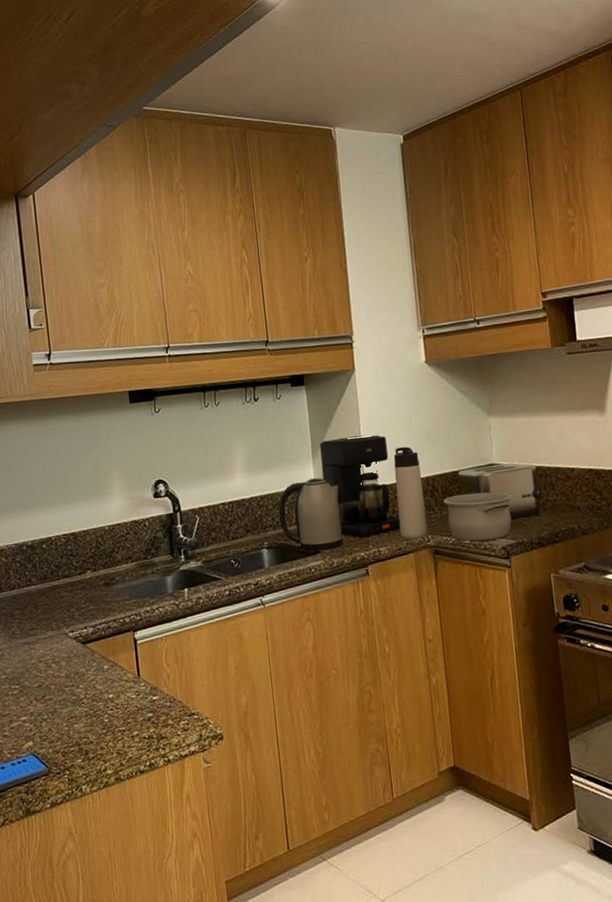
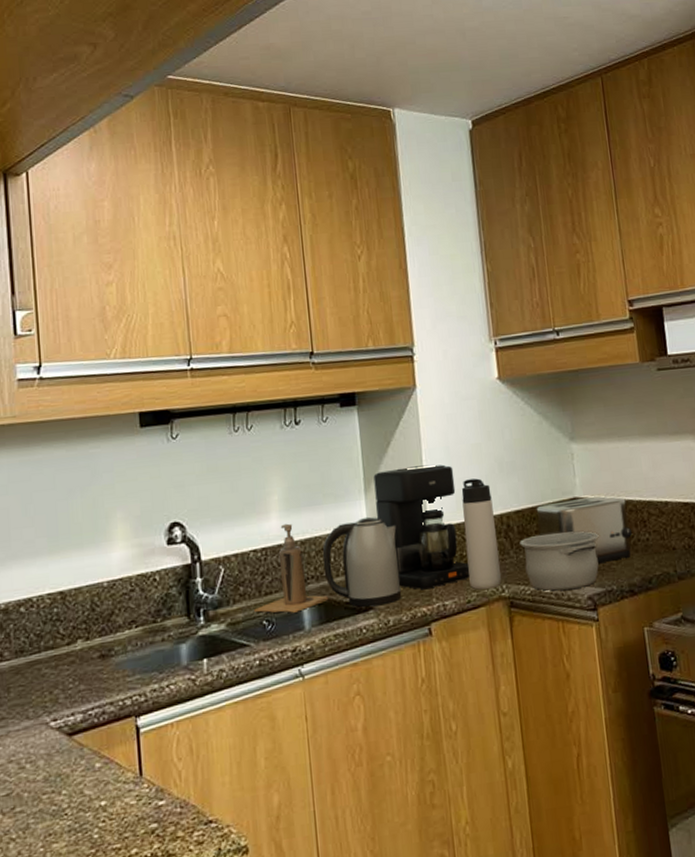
soap dispenser: none [224,482,284,554] -> present [254,523,329,613]

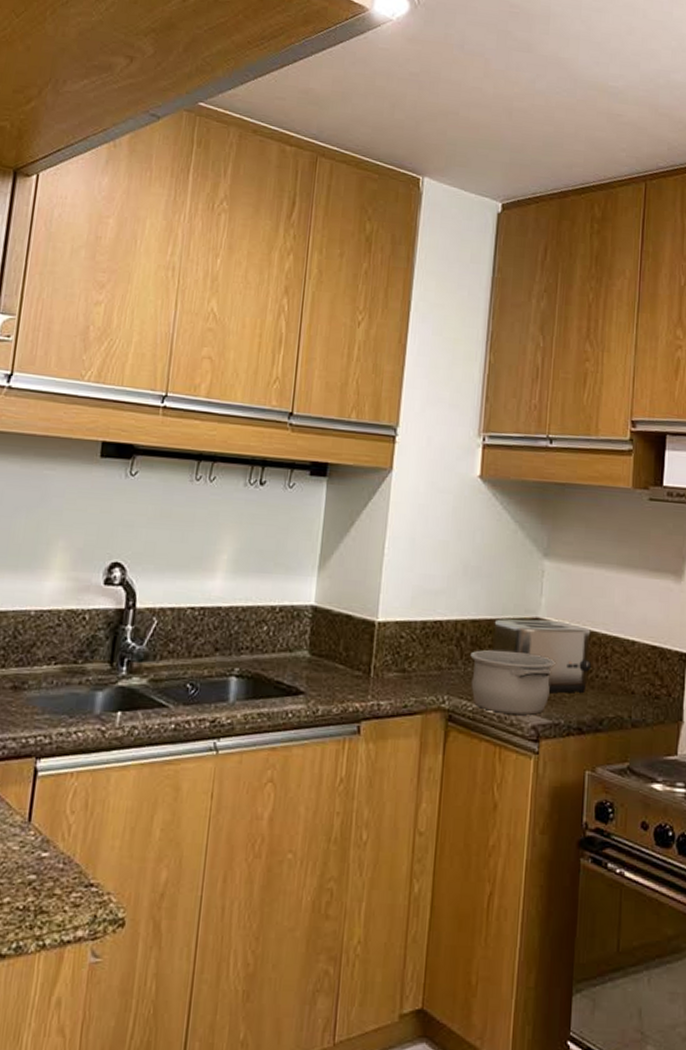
soap dispenser: present [254,523,329,613] -> none [180,586,260,682]
kettle: present [322,516,402,607] -> none [260,595,345,692]
coffee maker: present [373,464,471,590] -> none [326,551,415,685]
thermos bottle: present [461,478,502,591] -> none [410,576,451,698]

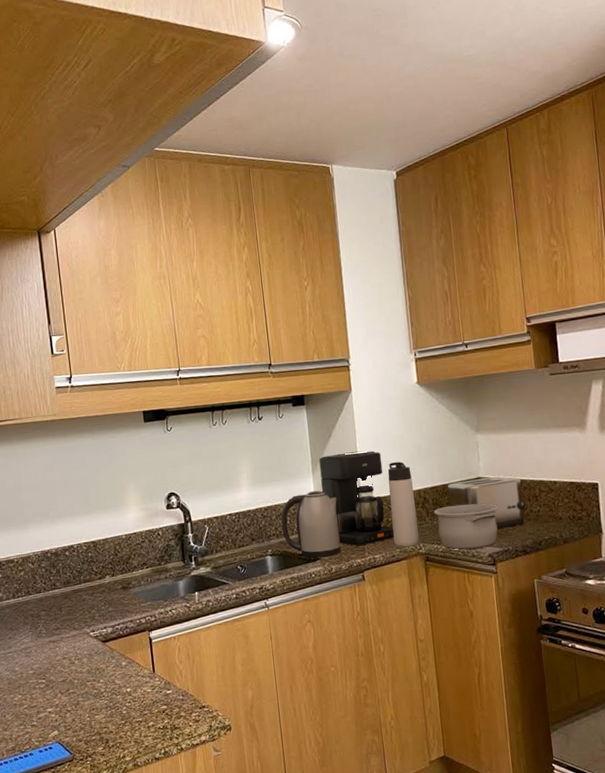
kettle: none [260,595,345,692] -> present [280,490,342,558]
coffee maker: none [326,551,415,685] -> present [319,451,395,546]
thermos bottle: none [410,576,451,698] -> present [387,461,420,548]

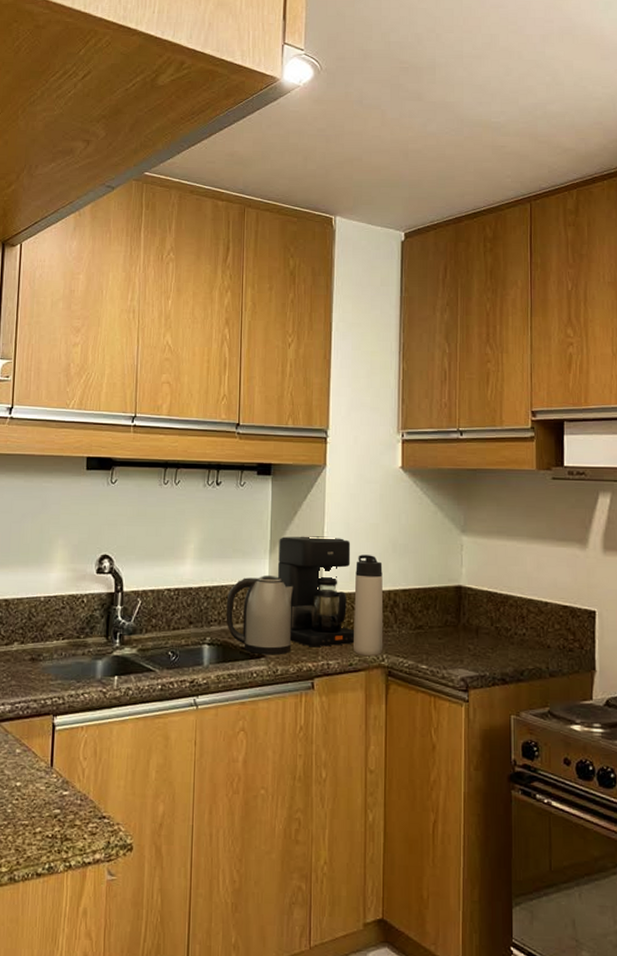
cooking pot: present [434,503,498,550] -> none [403,614,478,669]
toaster: present [447,476,526,529] -> none [422,587,511,649]

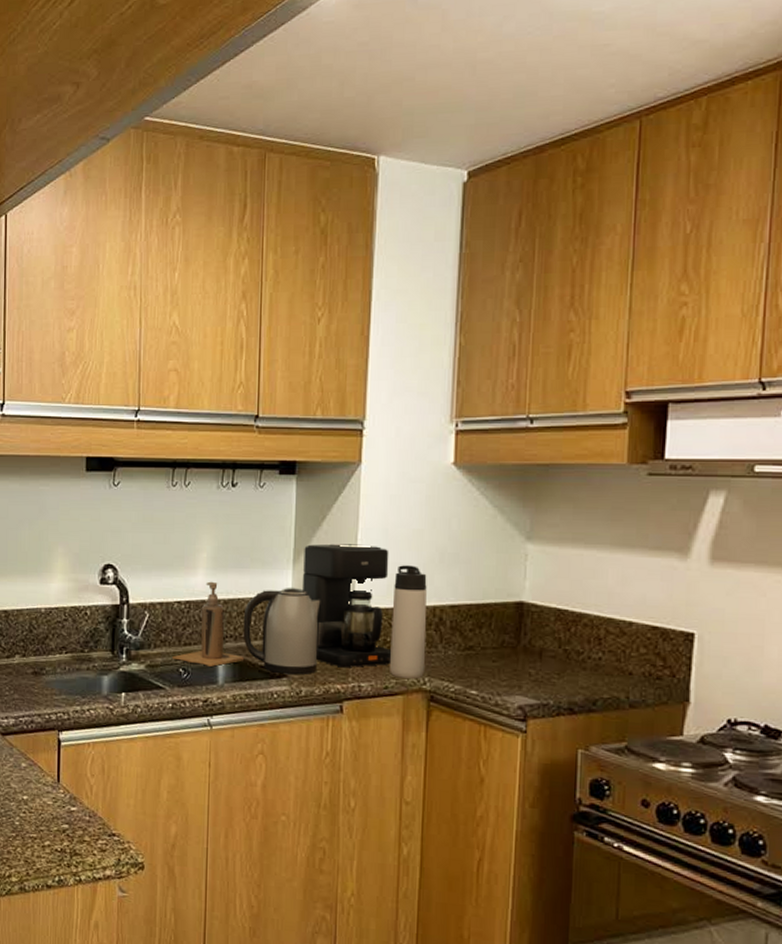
soap dispenser: none [162,570,228,649] -> present [173,581,245,667]

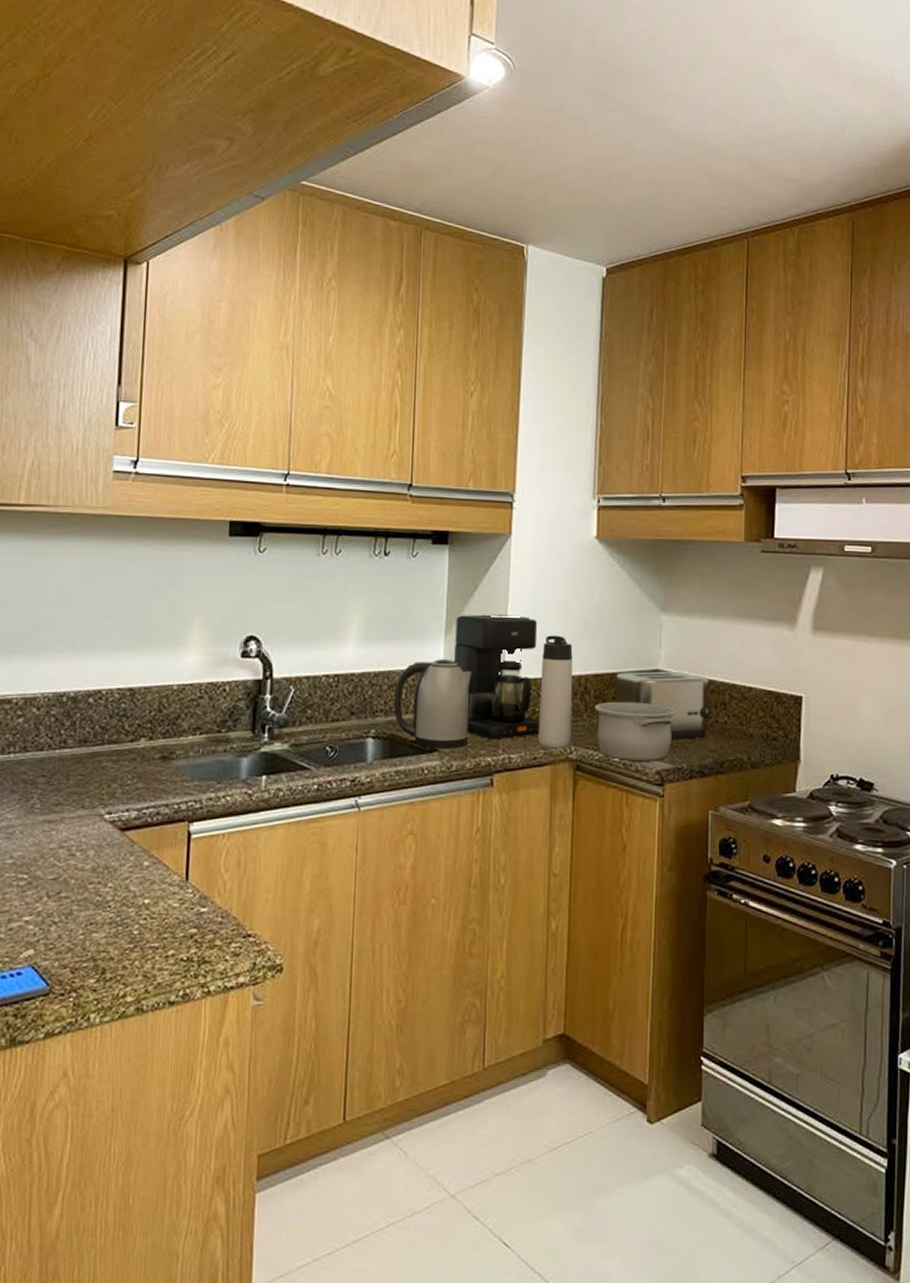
soap dispenser: present [173,581,245,667] -> none [319,653,395,743]
cooking pot: none [450,633,542,696] -> present [595,701,676,761]
toaster: none [473,603,583,674] -> present [615,671,711,739]

